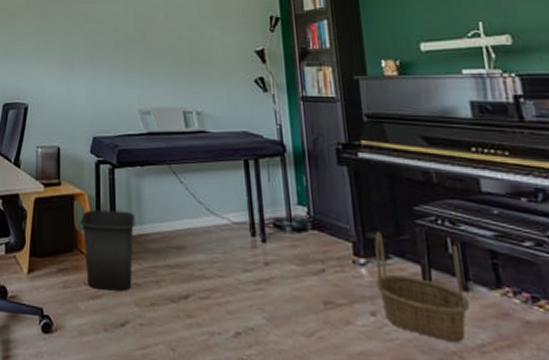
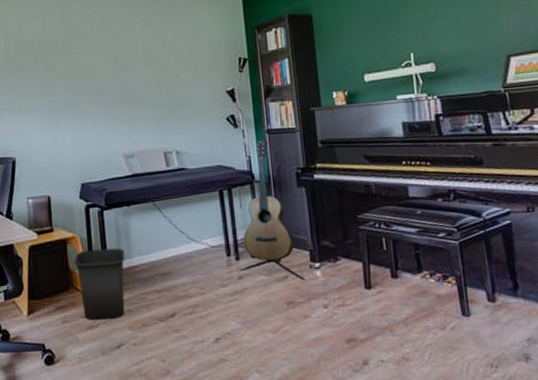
acoustic guitar: none [267,108,347,277] -> present [240,140,305,280]
basket: present [374,231,471,342] -> none [327,239,399,320]

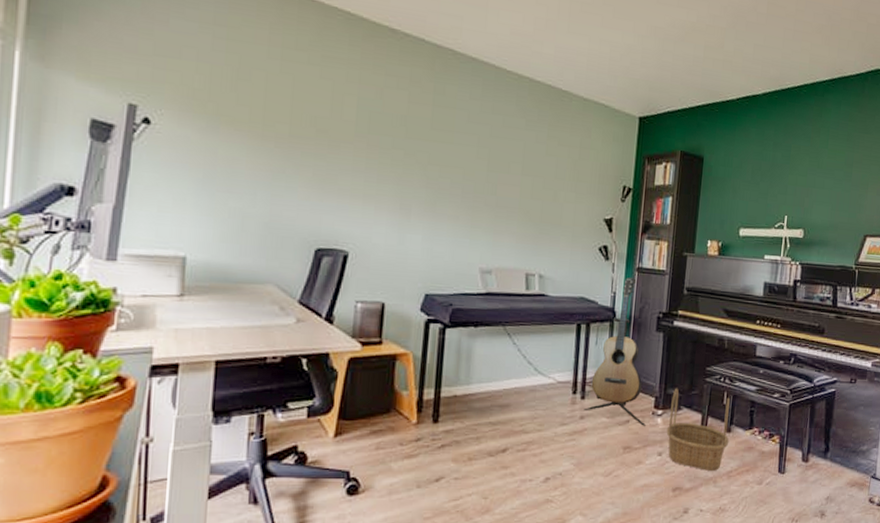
waste bin: present [74,248,125,320] -> none [401,370,463,449]
basket: none [327,239,399,320] -> present [666,388,730,471]

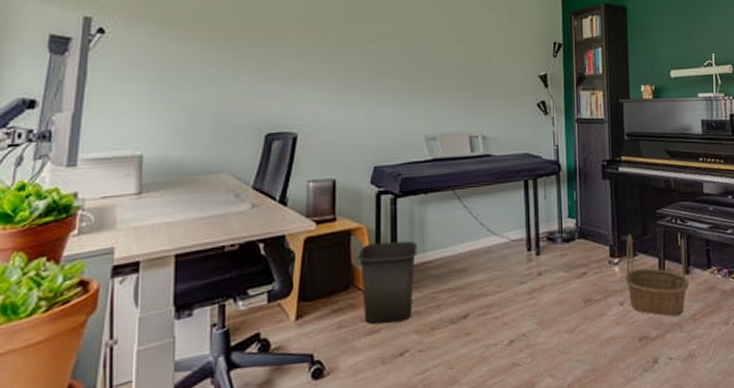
waste bin: none [401,370,463,449] -> present [357,241,417,324]
acoustic guitar: present [583,277,646,426] -> none [540,129,603,277]

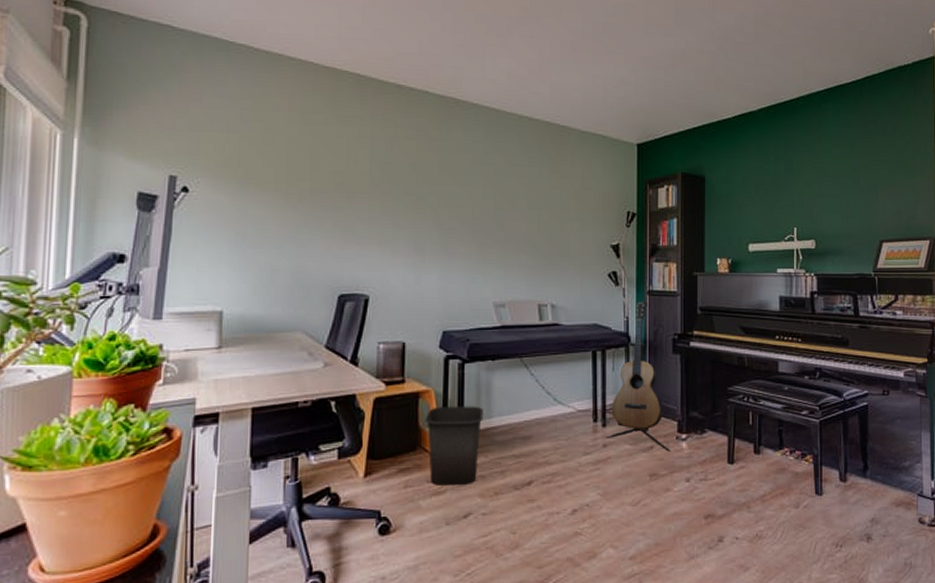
acoustic guitar: none [540,129,603,277] -> present [606,301,670,452]
basket: present [625,234,690,316] -> none [692,410,760,495]

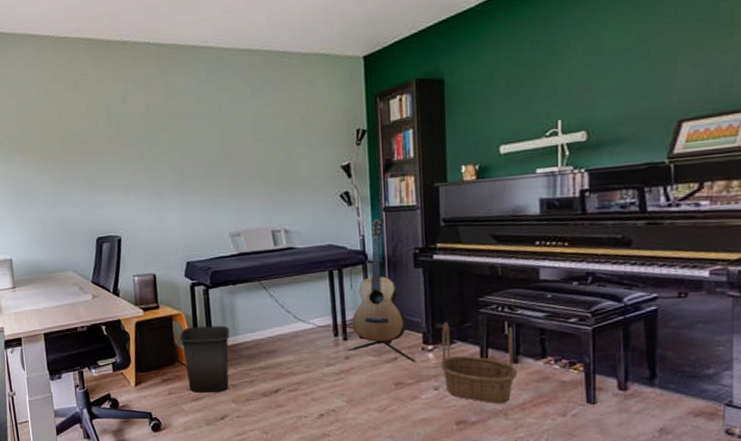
basket: none [692,410,760,495] -> present [440,322,518,403]

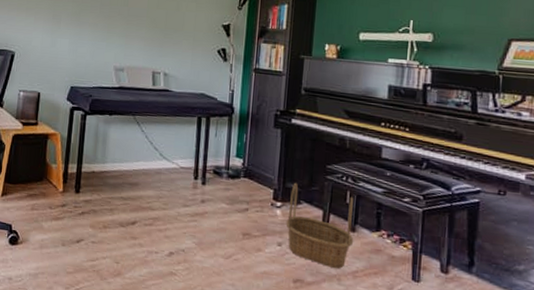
waste bin: present [179,325,230,393] -> none [51,148,100,216]
acoustic guitar: present [348,218,416,362] -> none [204,77,265,216]

